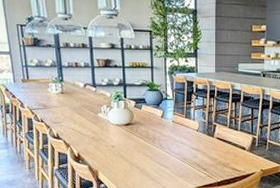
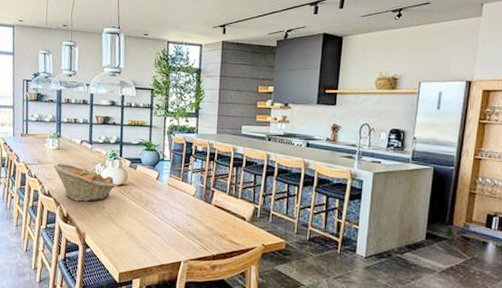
fruit basket: none [59,107,123,142] -> present [53,163,116,202]

